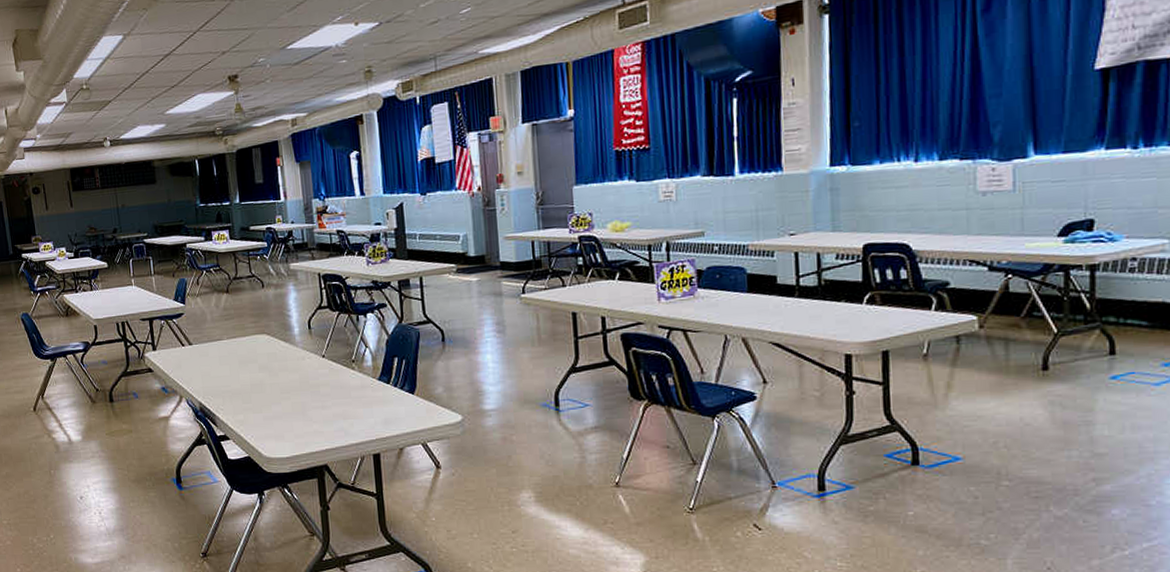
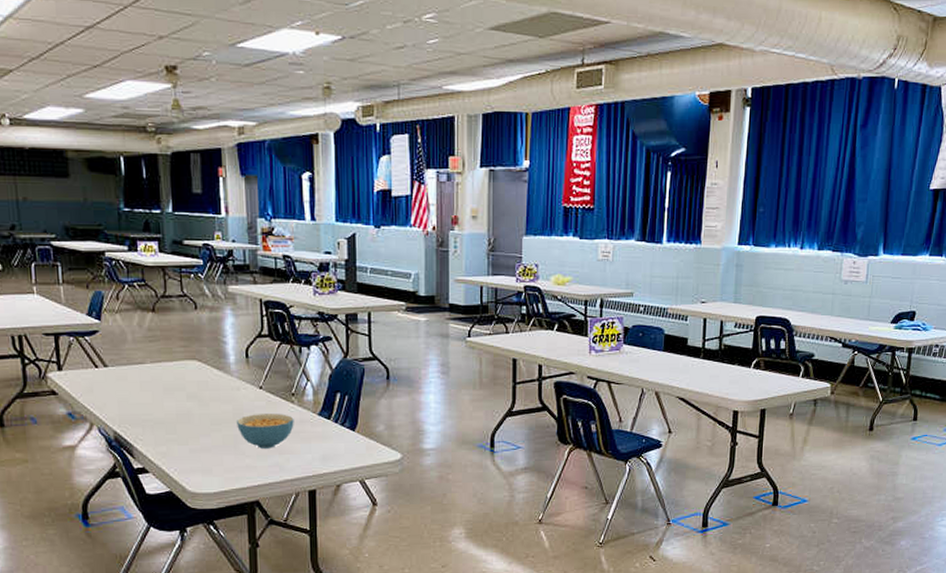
cereal bowl: none [302,380,356,414] -> present [236,414,294,449]

